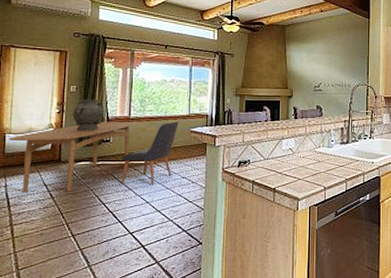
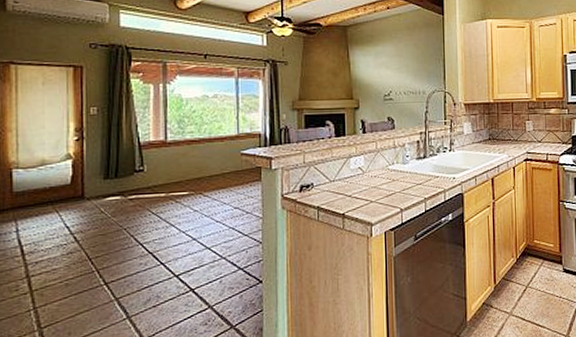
dining table: present [8,122,139,193] -> none [15,147,177,238]
decorative urn: present [72,99,105,131] -> none [95,122,135,161]
chair: present [121,121,179,186] -> none [159,143,226,220]

